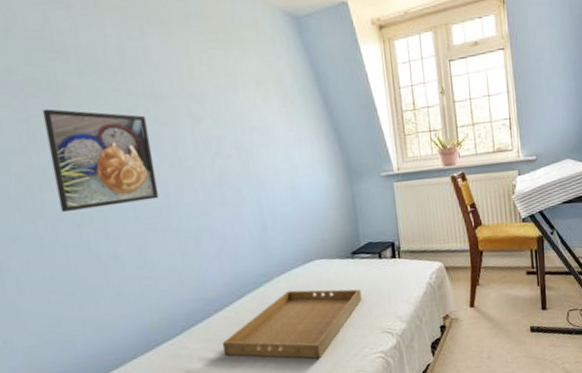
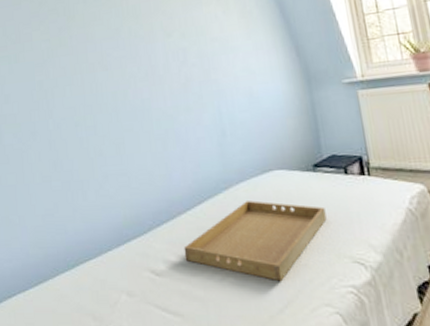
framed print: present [42,109,159,212] -> none [58,30,136,113]

